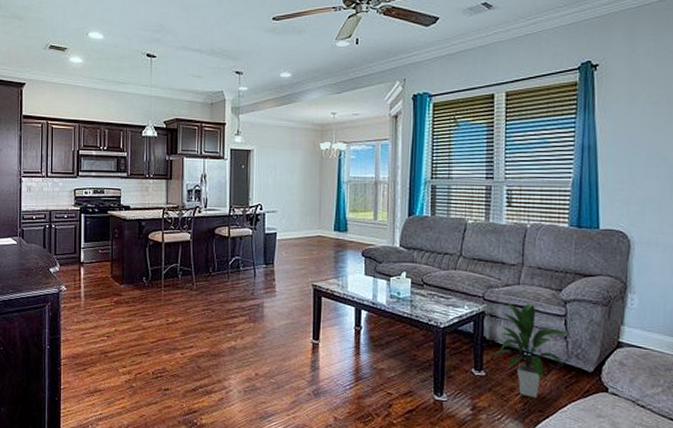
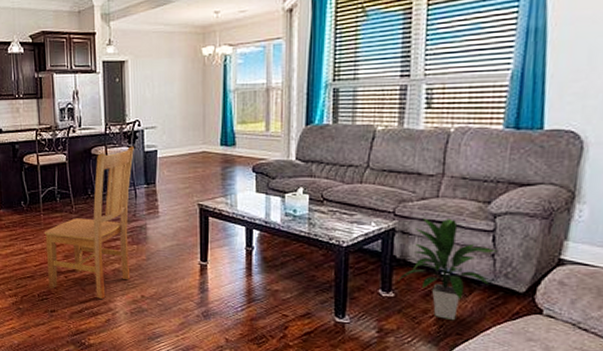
chair: none [163,228,255,377] -> present [44,146,134,299]

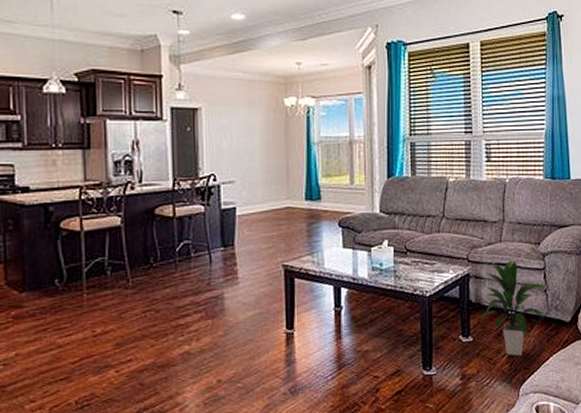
chair: present [44,146,134,299] -> none [87,204,208,393]

